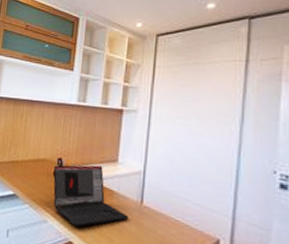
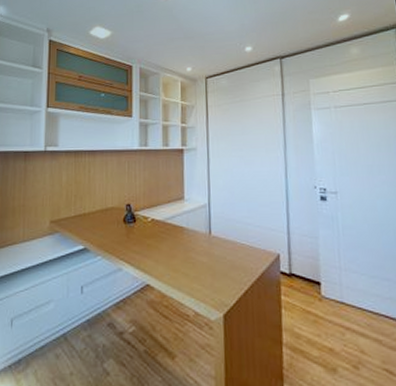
laptop: present [53,165,129,227] -> none [123,205,200,268]

